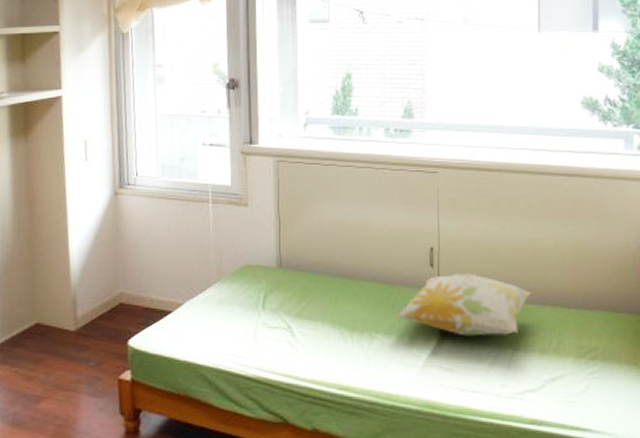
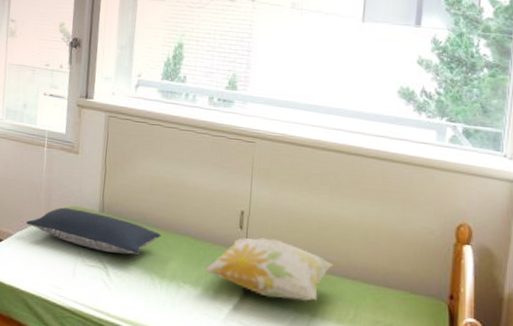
pillow: none [196,267,347,310] -> present [26,207,161,255]

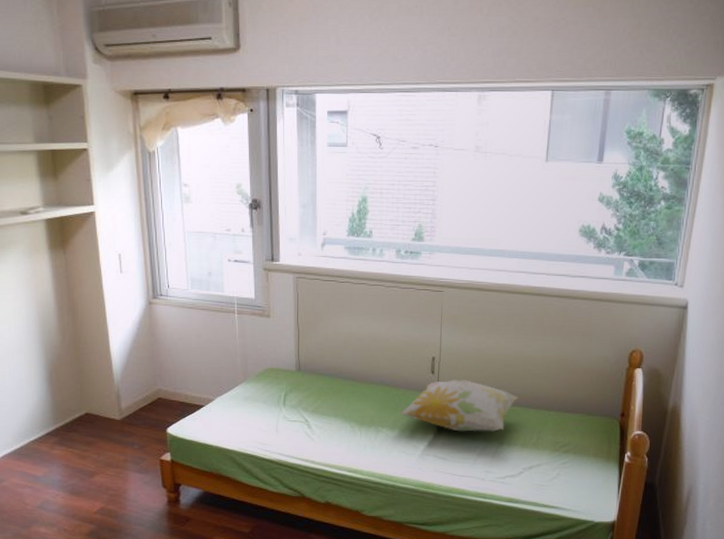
pillow: present [26,207,161,255] -> none [225,370,357,407]

